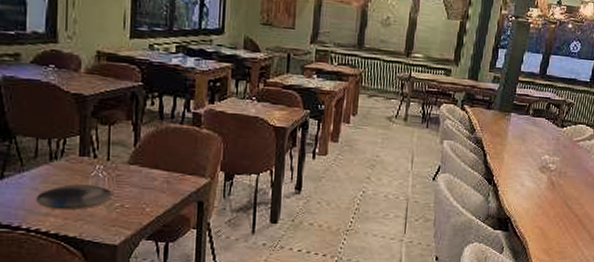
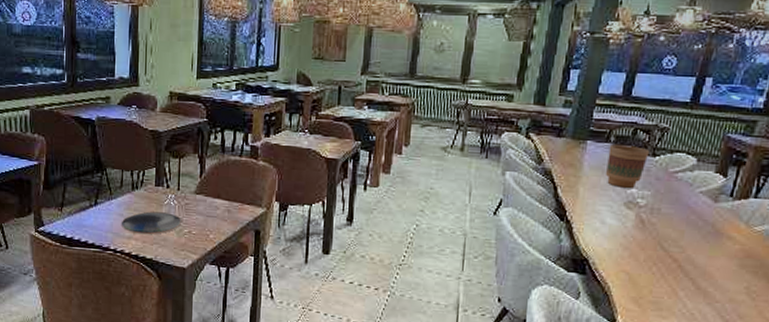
flower pot: none [526,116,560,156] -> present [606,143,650,189]

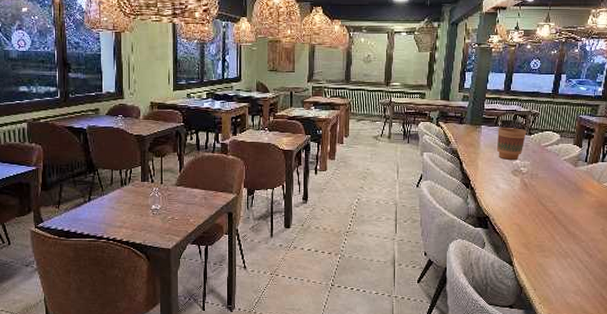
plate: present [121,211,181,235] -> none [112,203,165,223]

